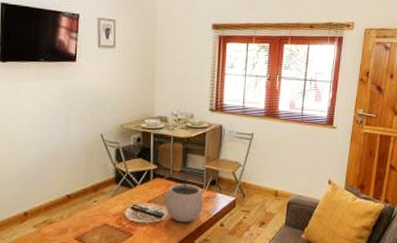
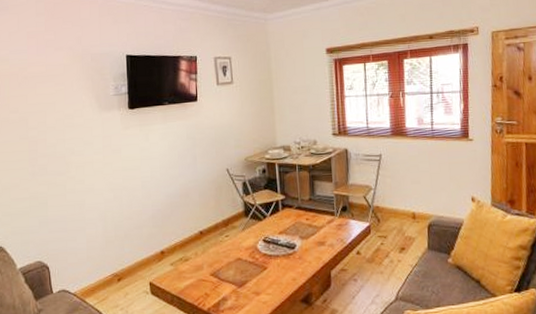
plant pot: present [166,174,204,223] -> none [297,202,337,253]

